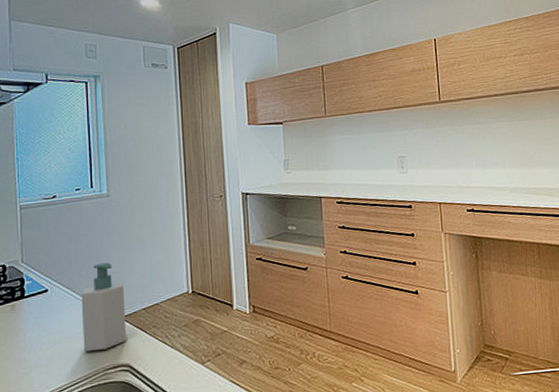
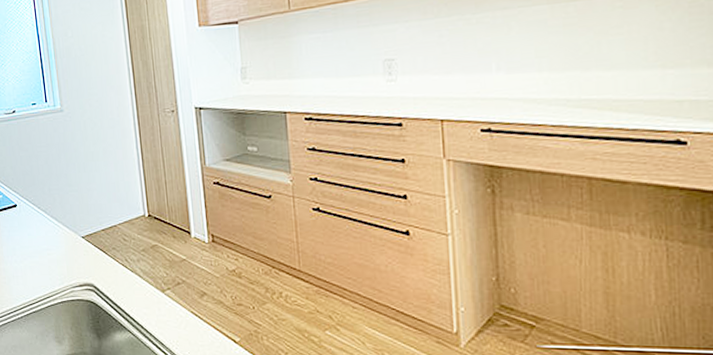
soap bottle: present [81,262,126,352] -> none [45,180,89,268]

